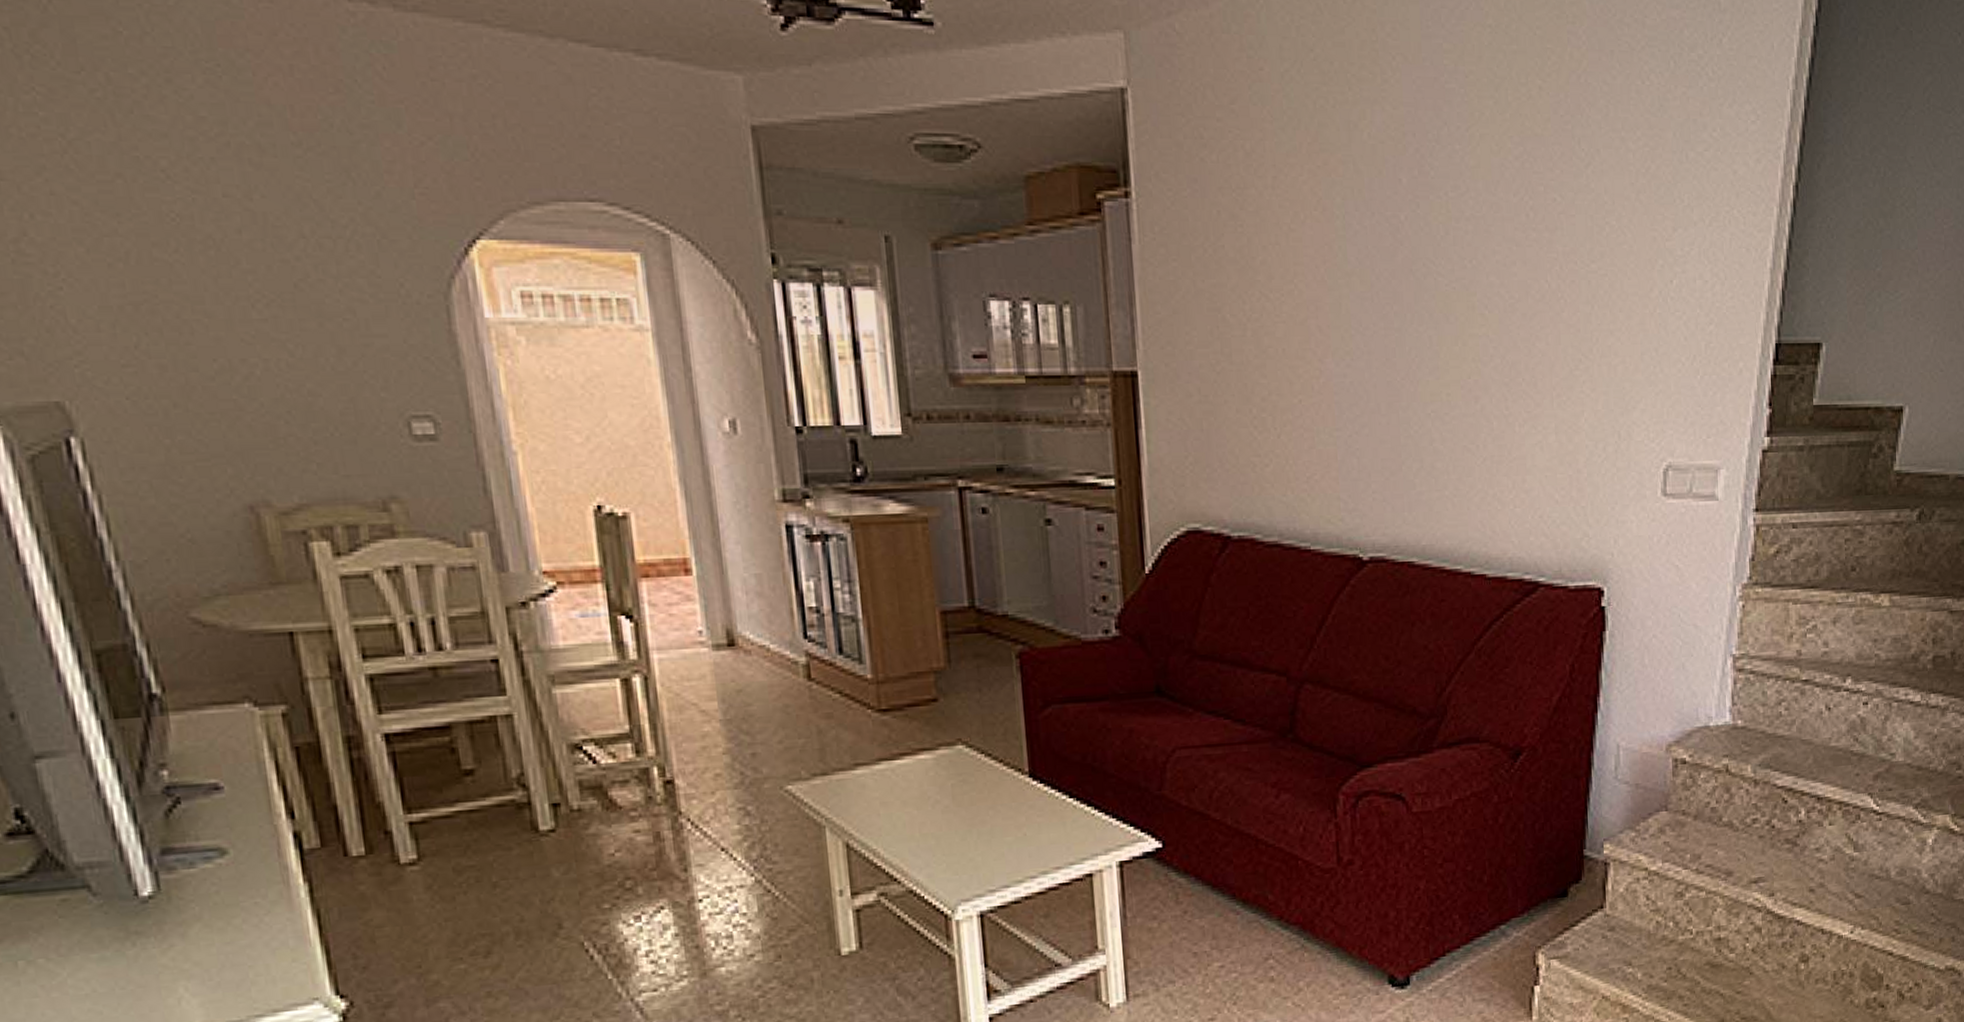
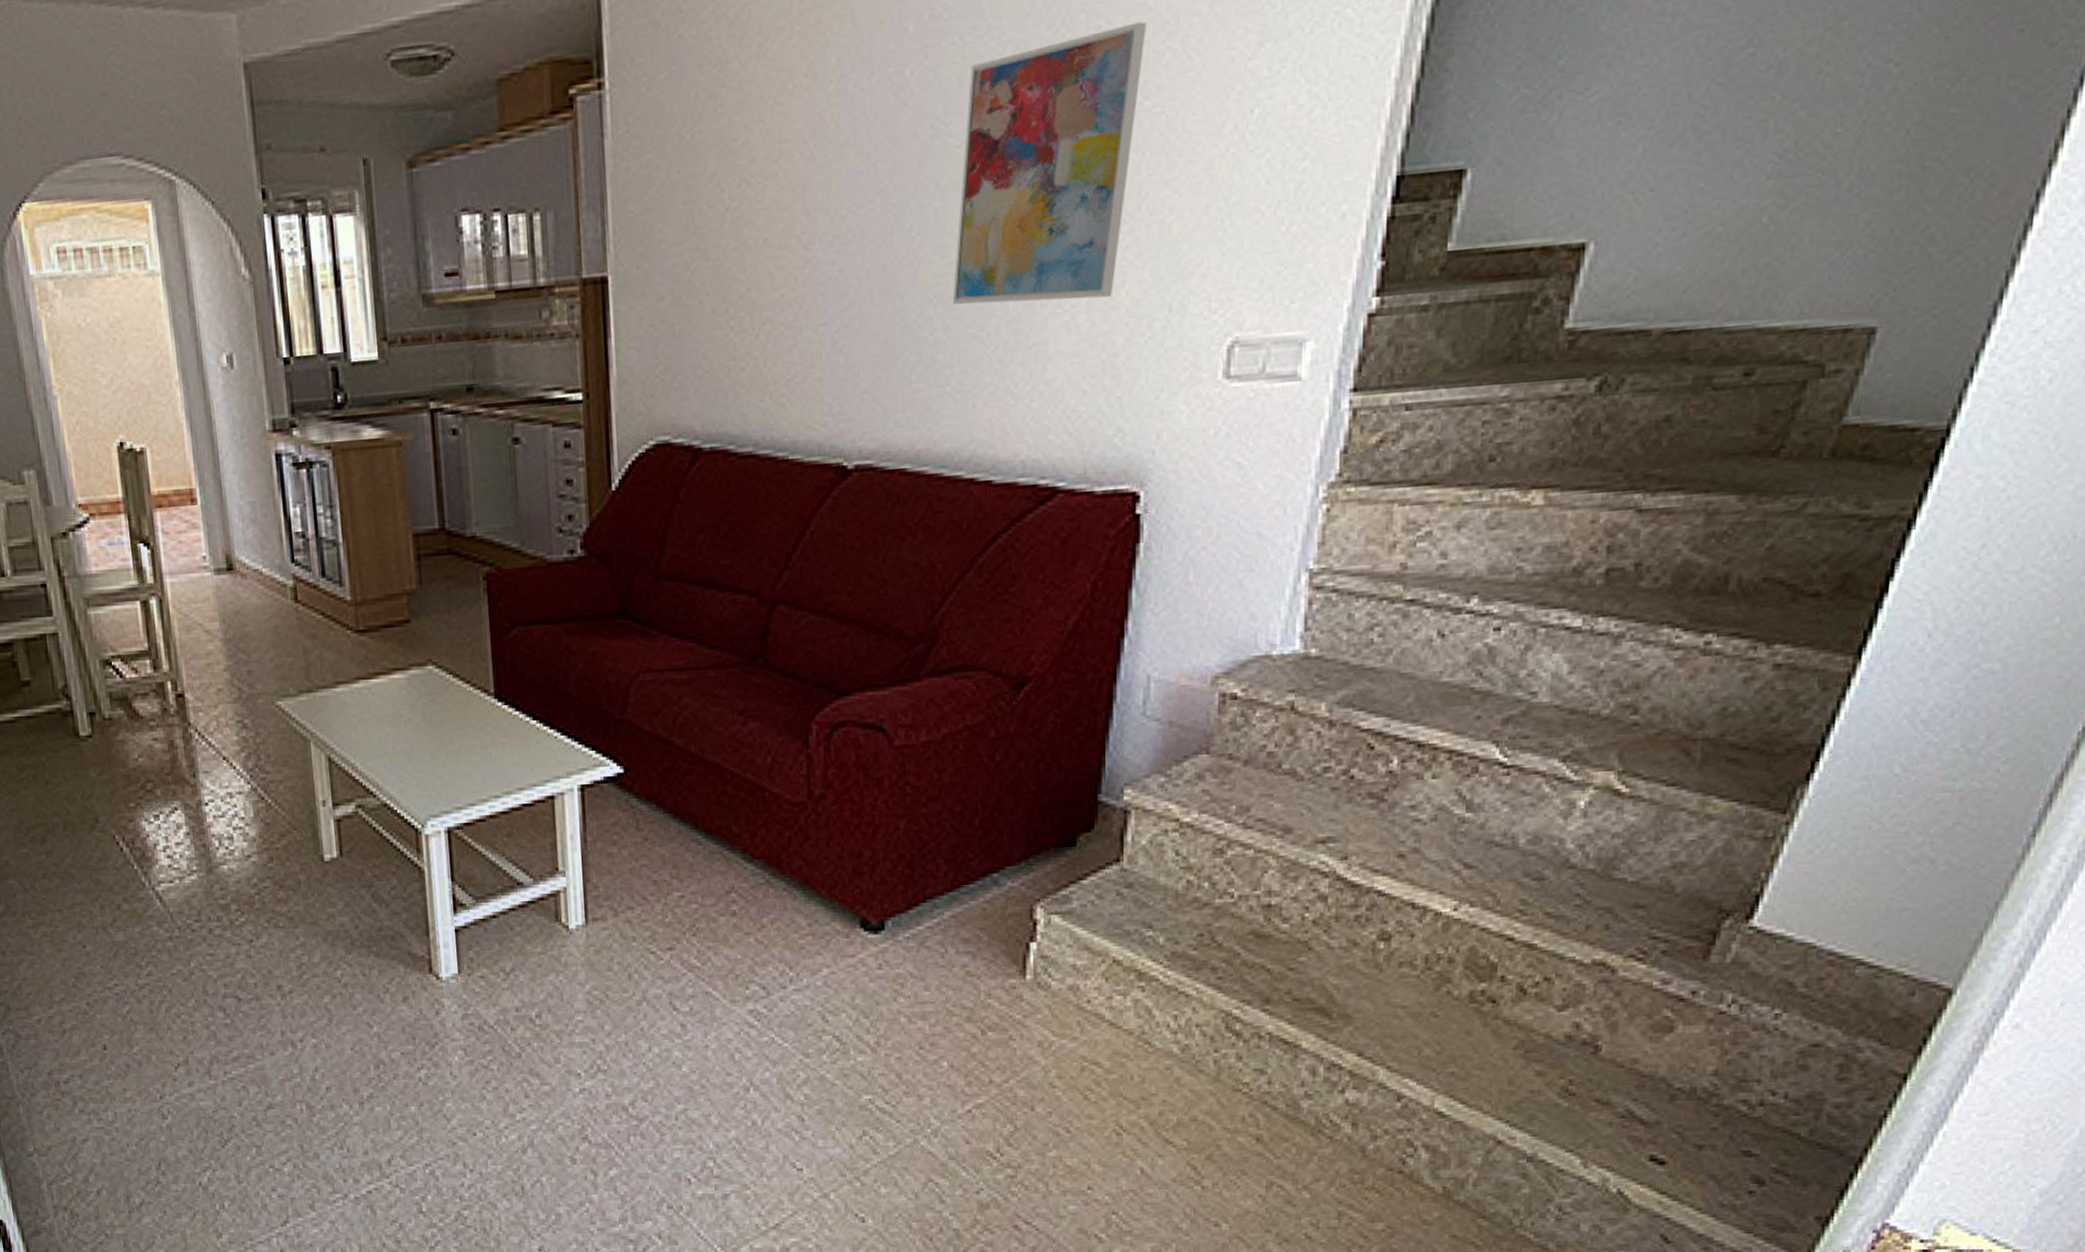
wall art: none [1447,199,1590,423] -> present [952,21,1146,305]

